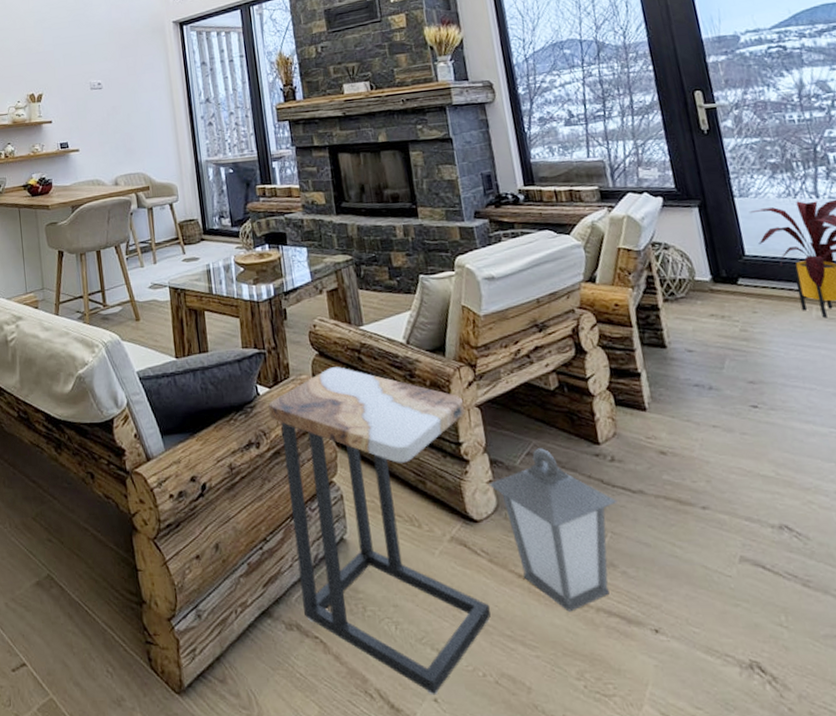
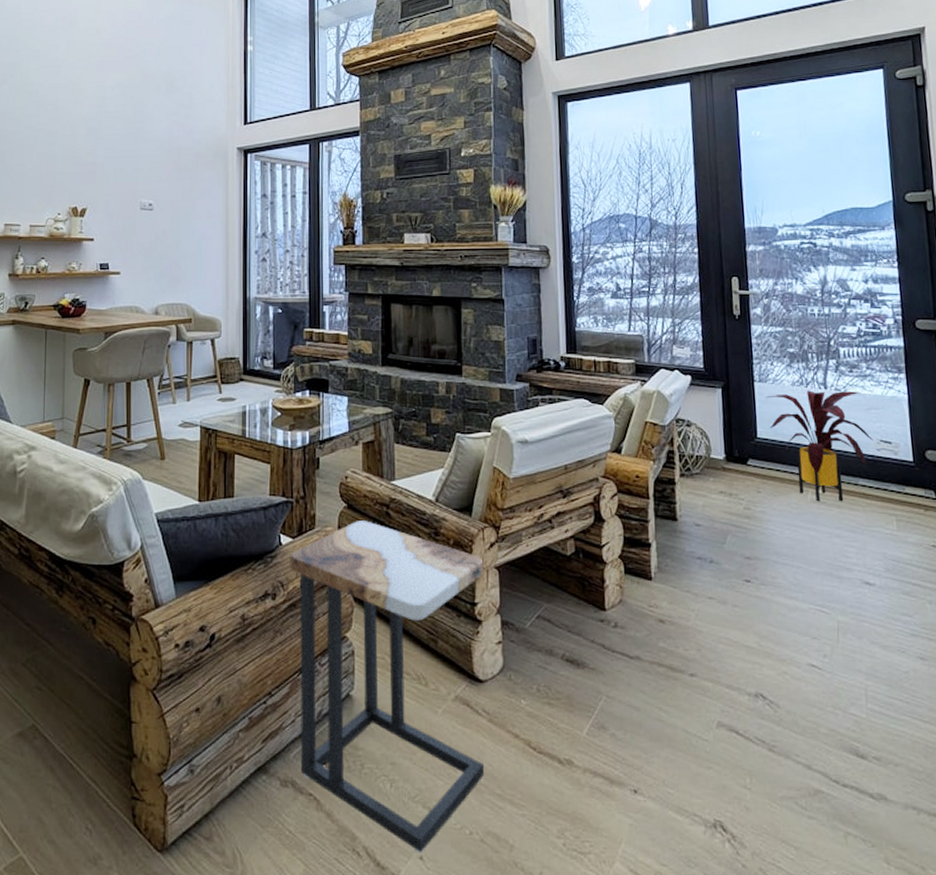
lantern: present [488,448,618,612] -> none [498,612,615,772]

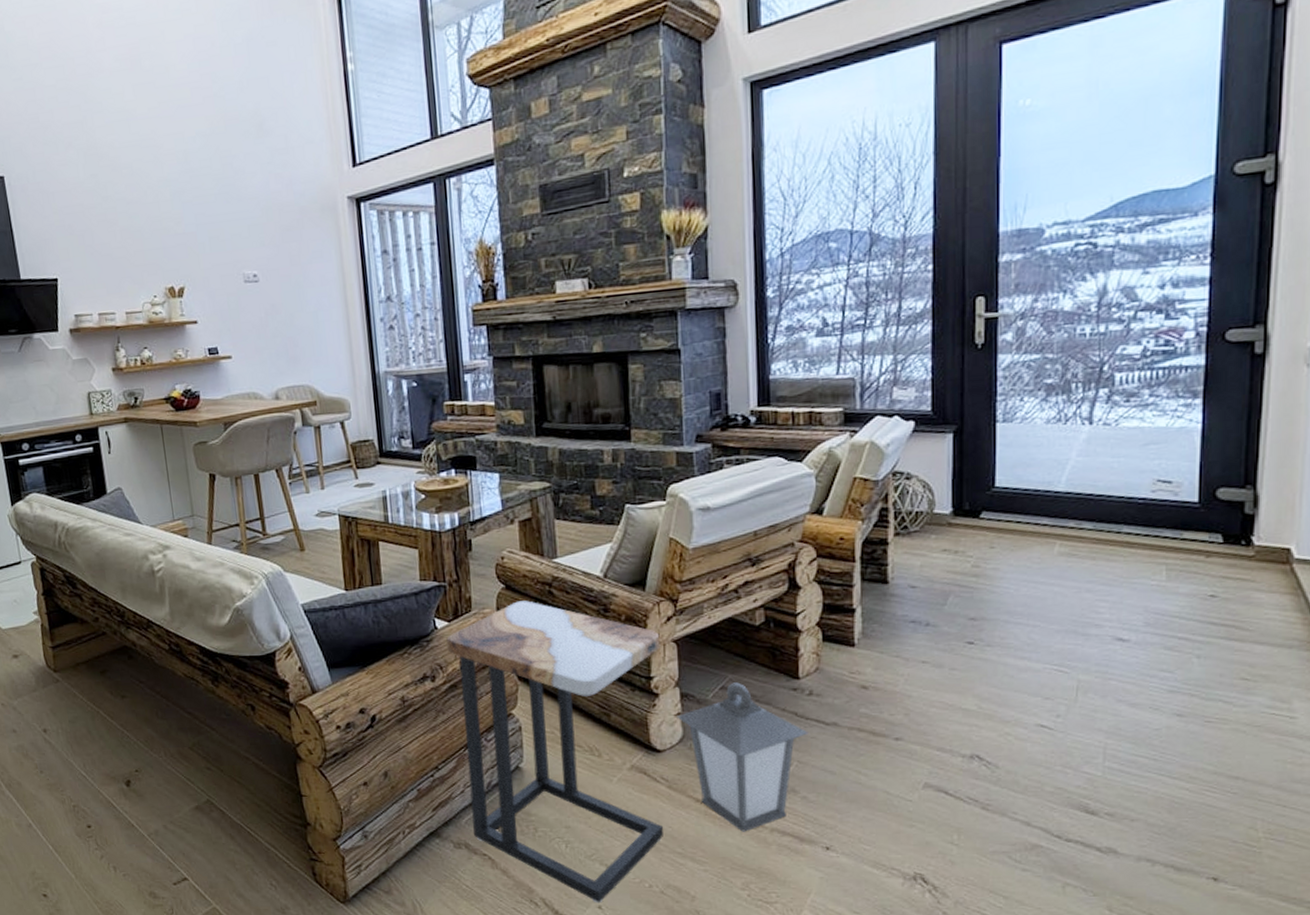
lantern: none [498,612,615,772] -> present [676,682,809,832]
house plant: present [765,390,873,502] -> none [1009,424,1147,555]

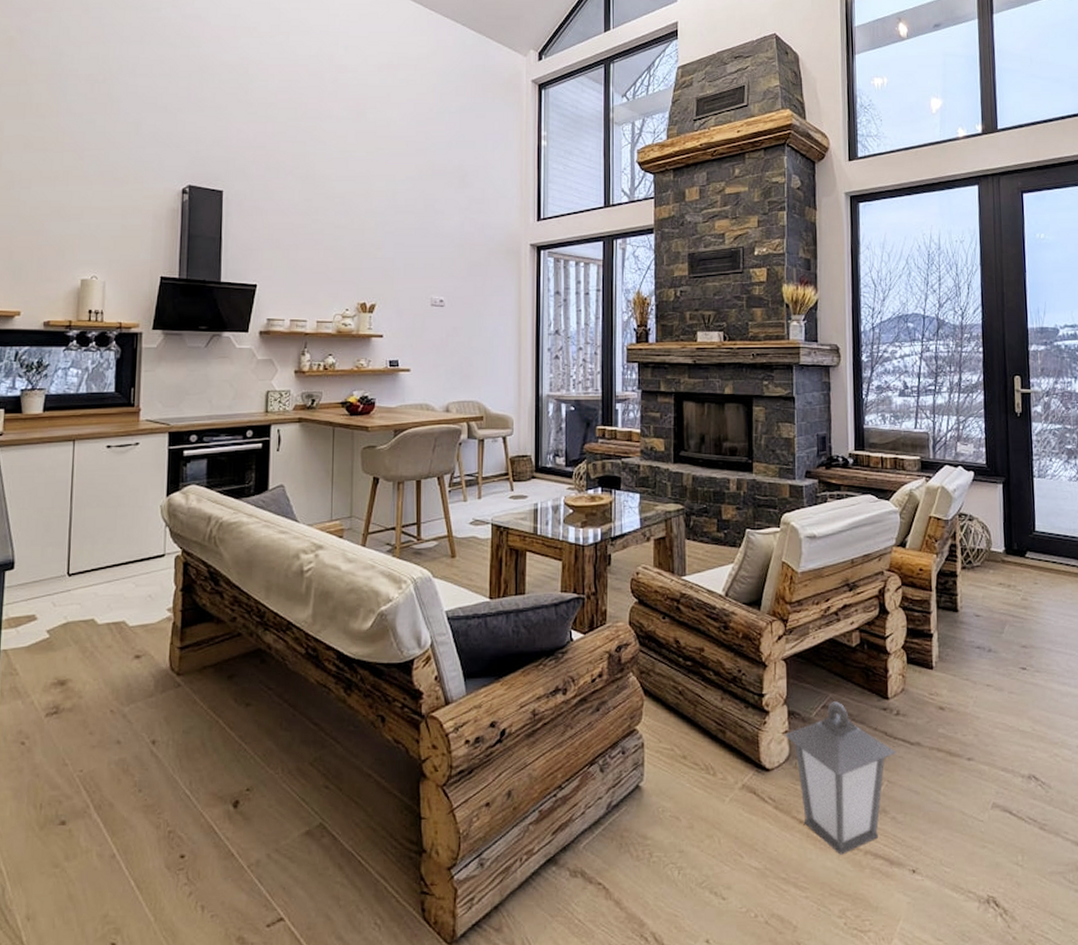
side table: present [446,600,663,903] -> none [581,615,772,937]

